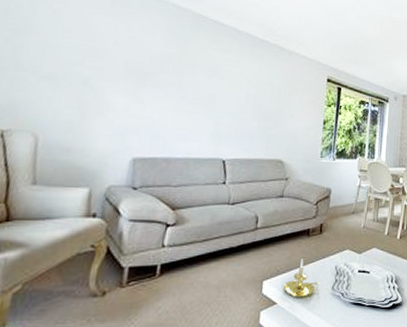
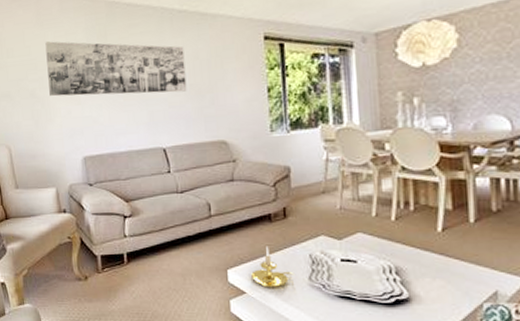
wall art: none [107,33,260,111] -> present [45,41,187,97]

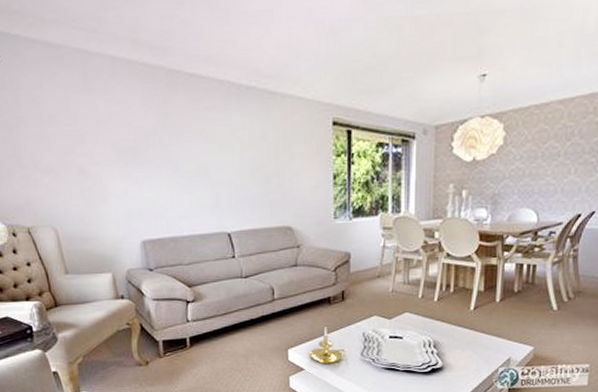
wall art: present [45,41,187,97] -> none [95,110,254,176]

